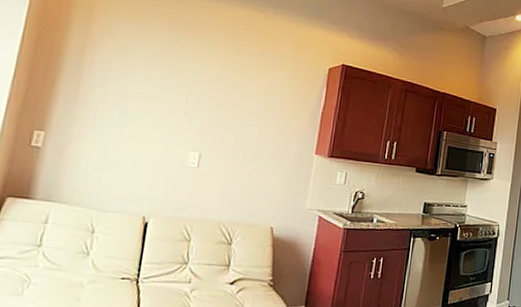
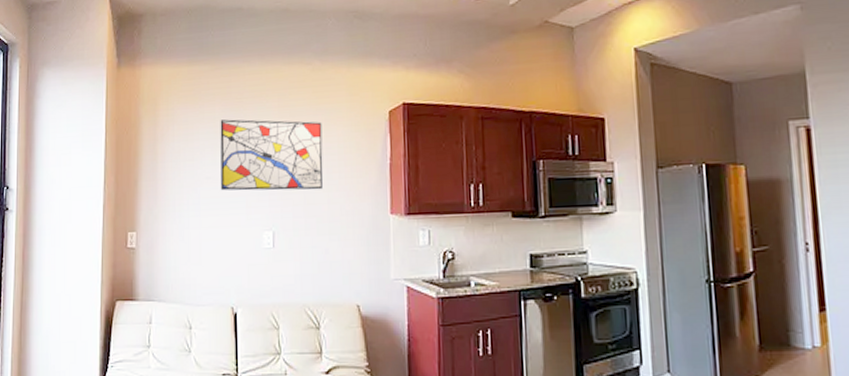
wall art: none [150,42,266,124] -> present [220,119,323,191]

